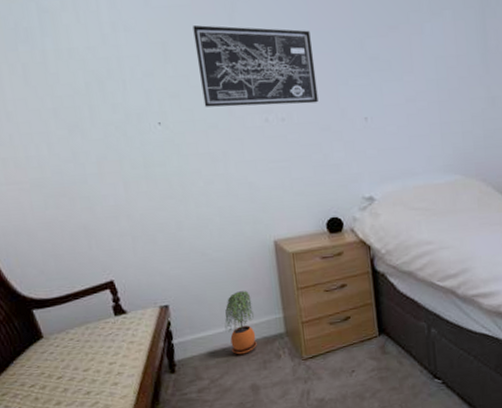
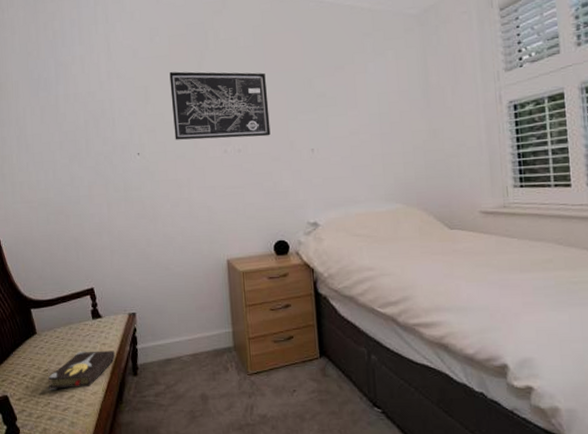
hardback book: none [63,348,147,399] -> present [48,350,115,390]
potted plant: present [224,291,257,355] -> none [181,304,208,364]

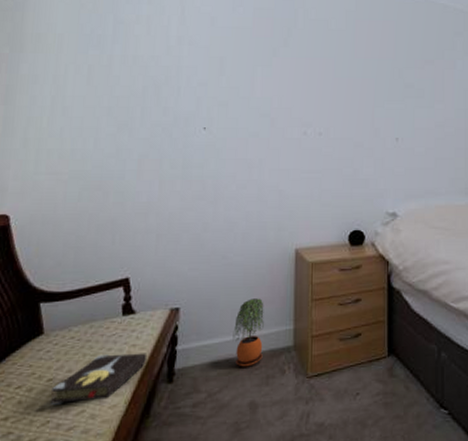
wall art: present [169,71,271,140] -> none [249,46,356,121]
potted plant: none [181,304,208,364] -> present [232,298,264,367]

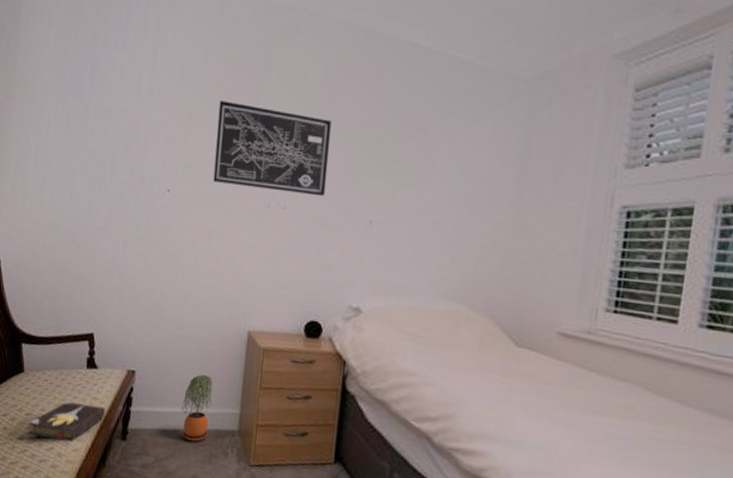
wall art: none [249,46,356,121] -> present [213,101,332,197]

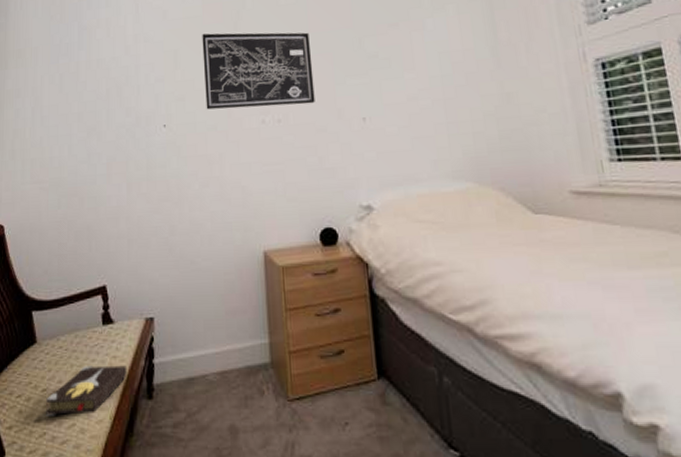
potted plant: present [181,374,213,442] -> none [207,307,239,385]

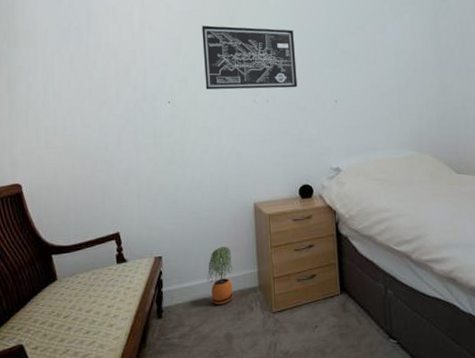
hardback book: present [45,365,127,416] -> none [67,294,140,337]
potted plant: none [207,307,239,385] -> present [207,247,233,305]

